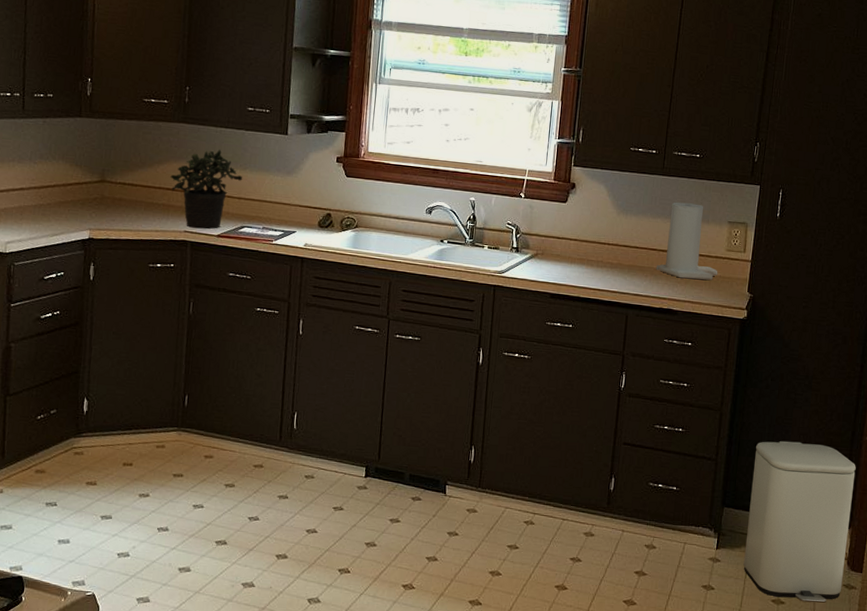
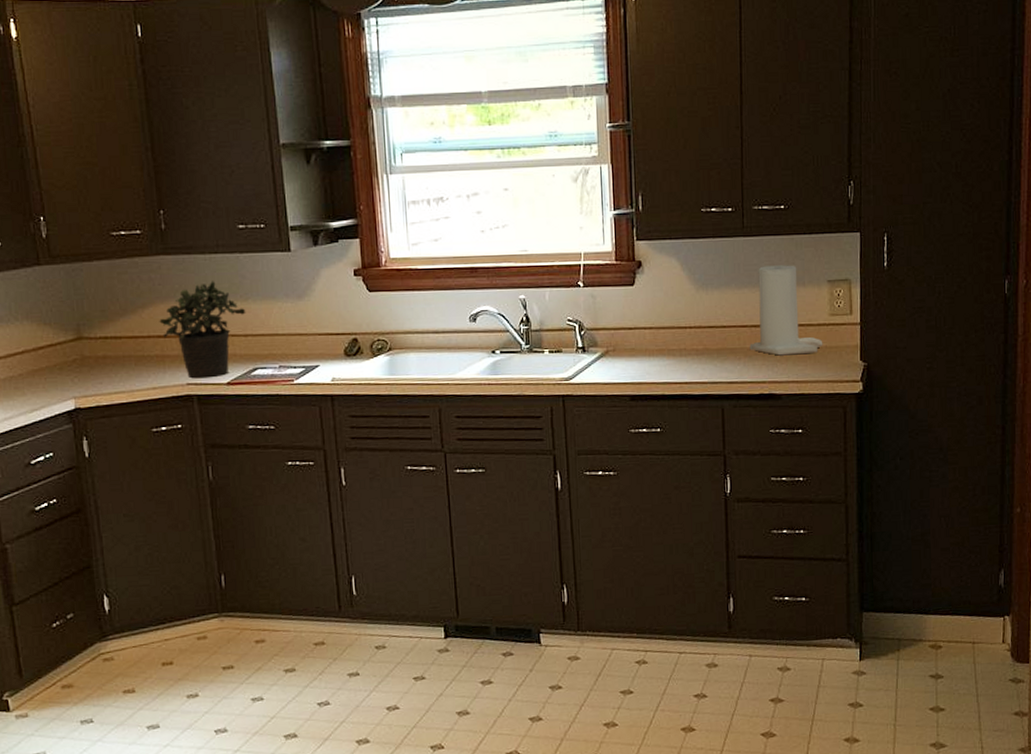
pedal bin: present [743,441,856,604] -> none [890,525,1009,706]

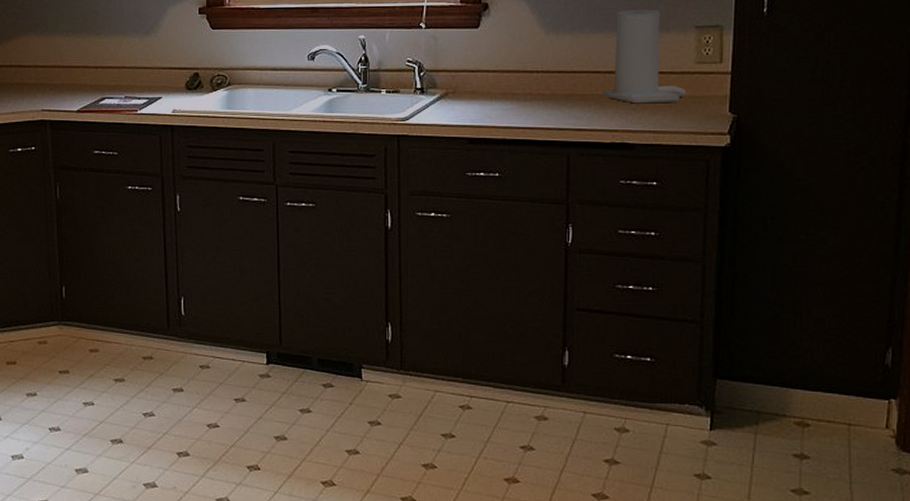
potted plant: present [159,281,246,379] -> none [20,16,98,106]

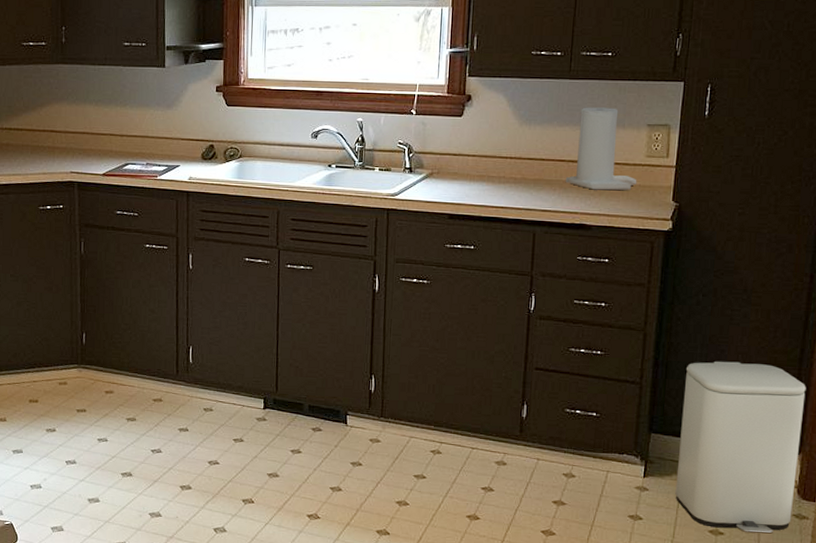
pedal bin: none [748,293,901,493] -> present [675,361,806,535]

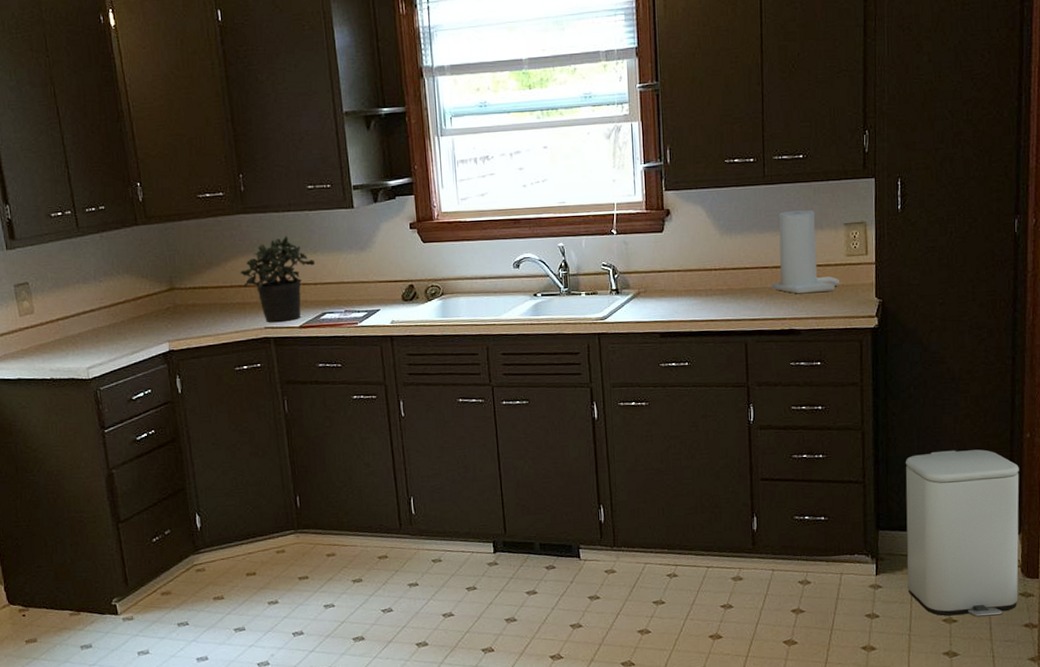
potted plant: none [53,88,124,169] -> present [240,236,316,323]

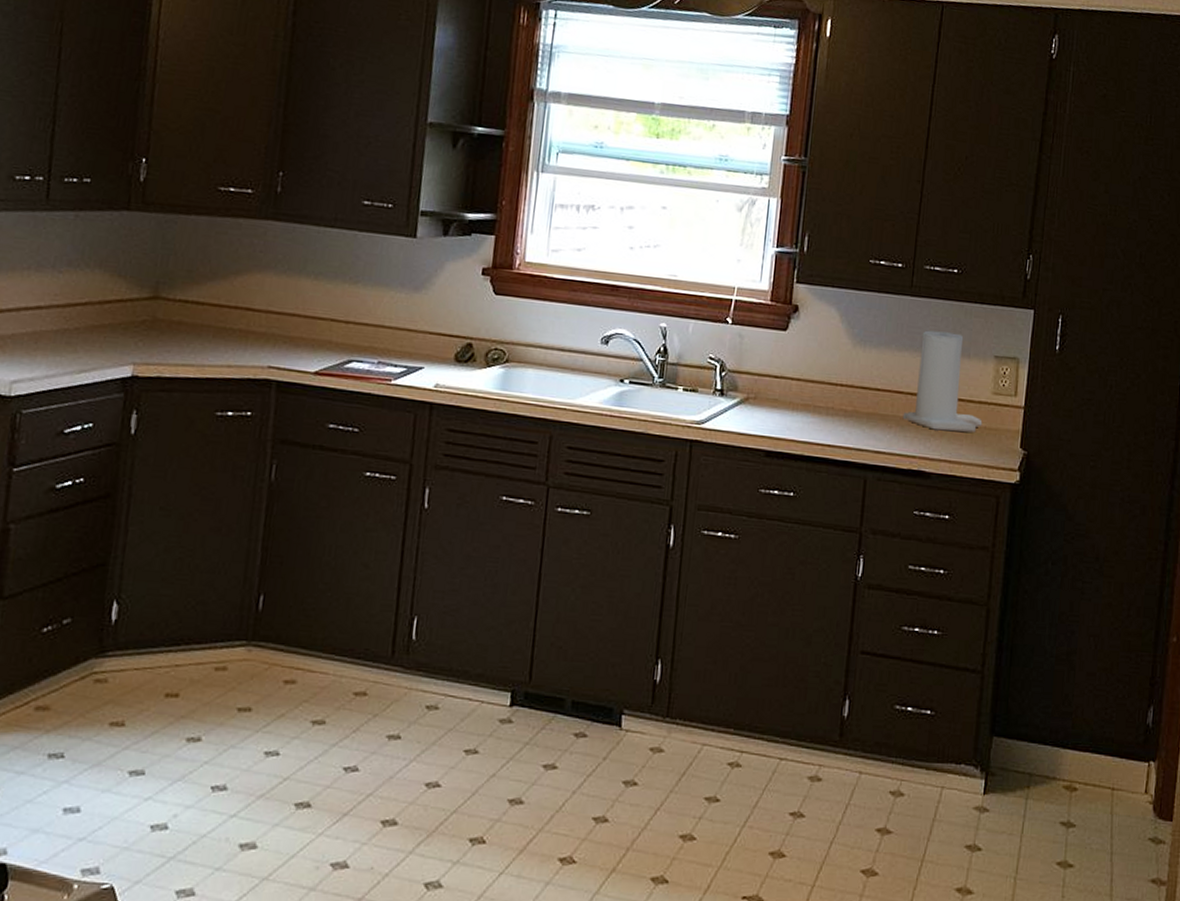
potted plant: present [240,236,316,323] -> none [251,257,353,364]
pedal bin: present [905,449,1019,618] -> none [1019,645,1162,865]

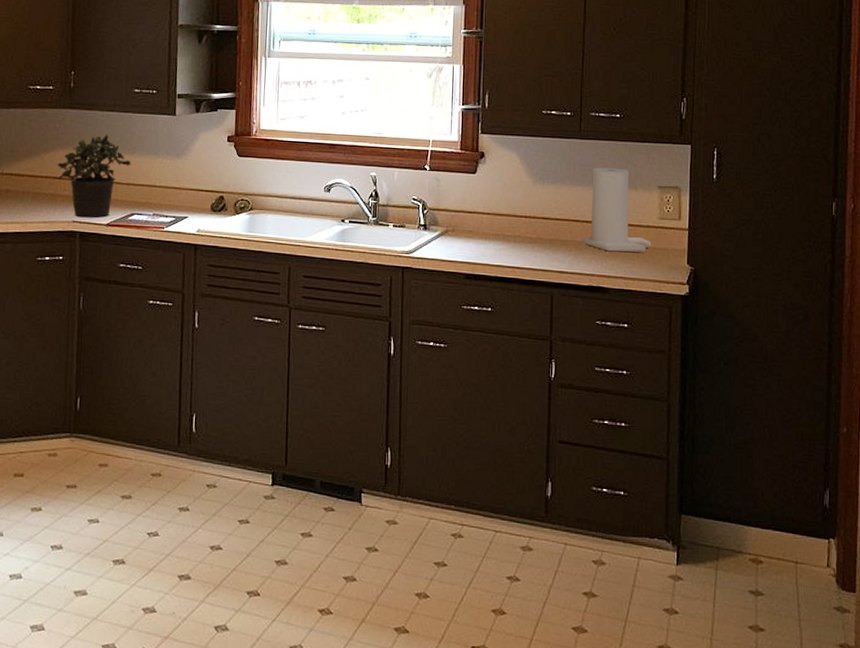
potted plant: none [251,257,353,364] -> present [57,134,131,218]

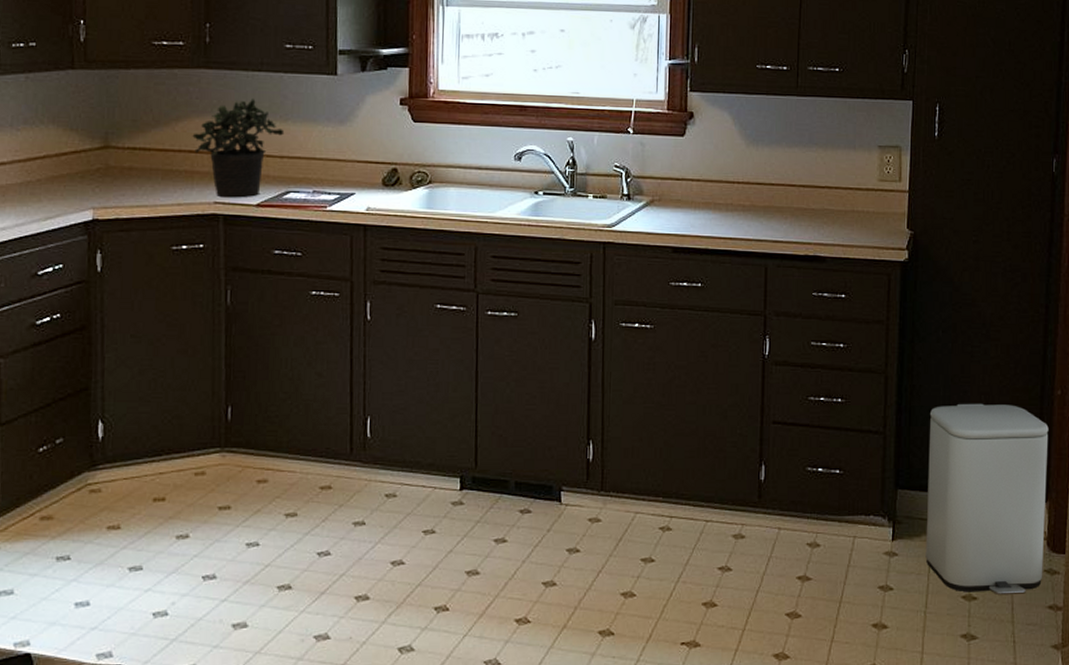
paper towel: present [580,167,652,253] -> none [796,126,871,218]
pedal bin: none [711,435,835,631] -> present [925,403,1049,596]

